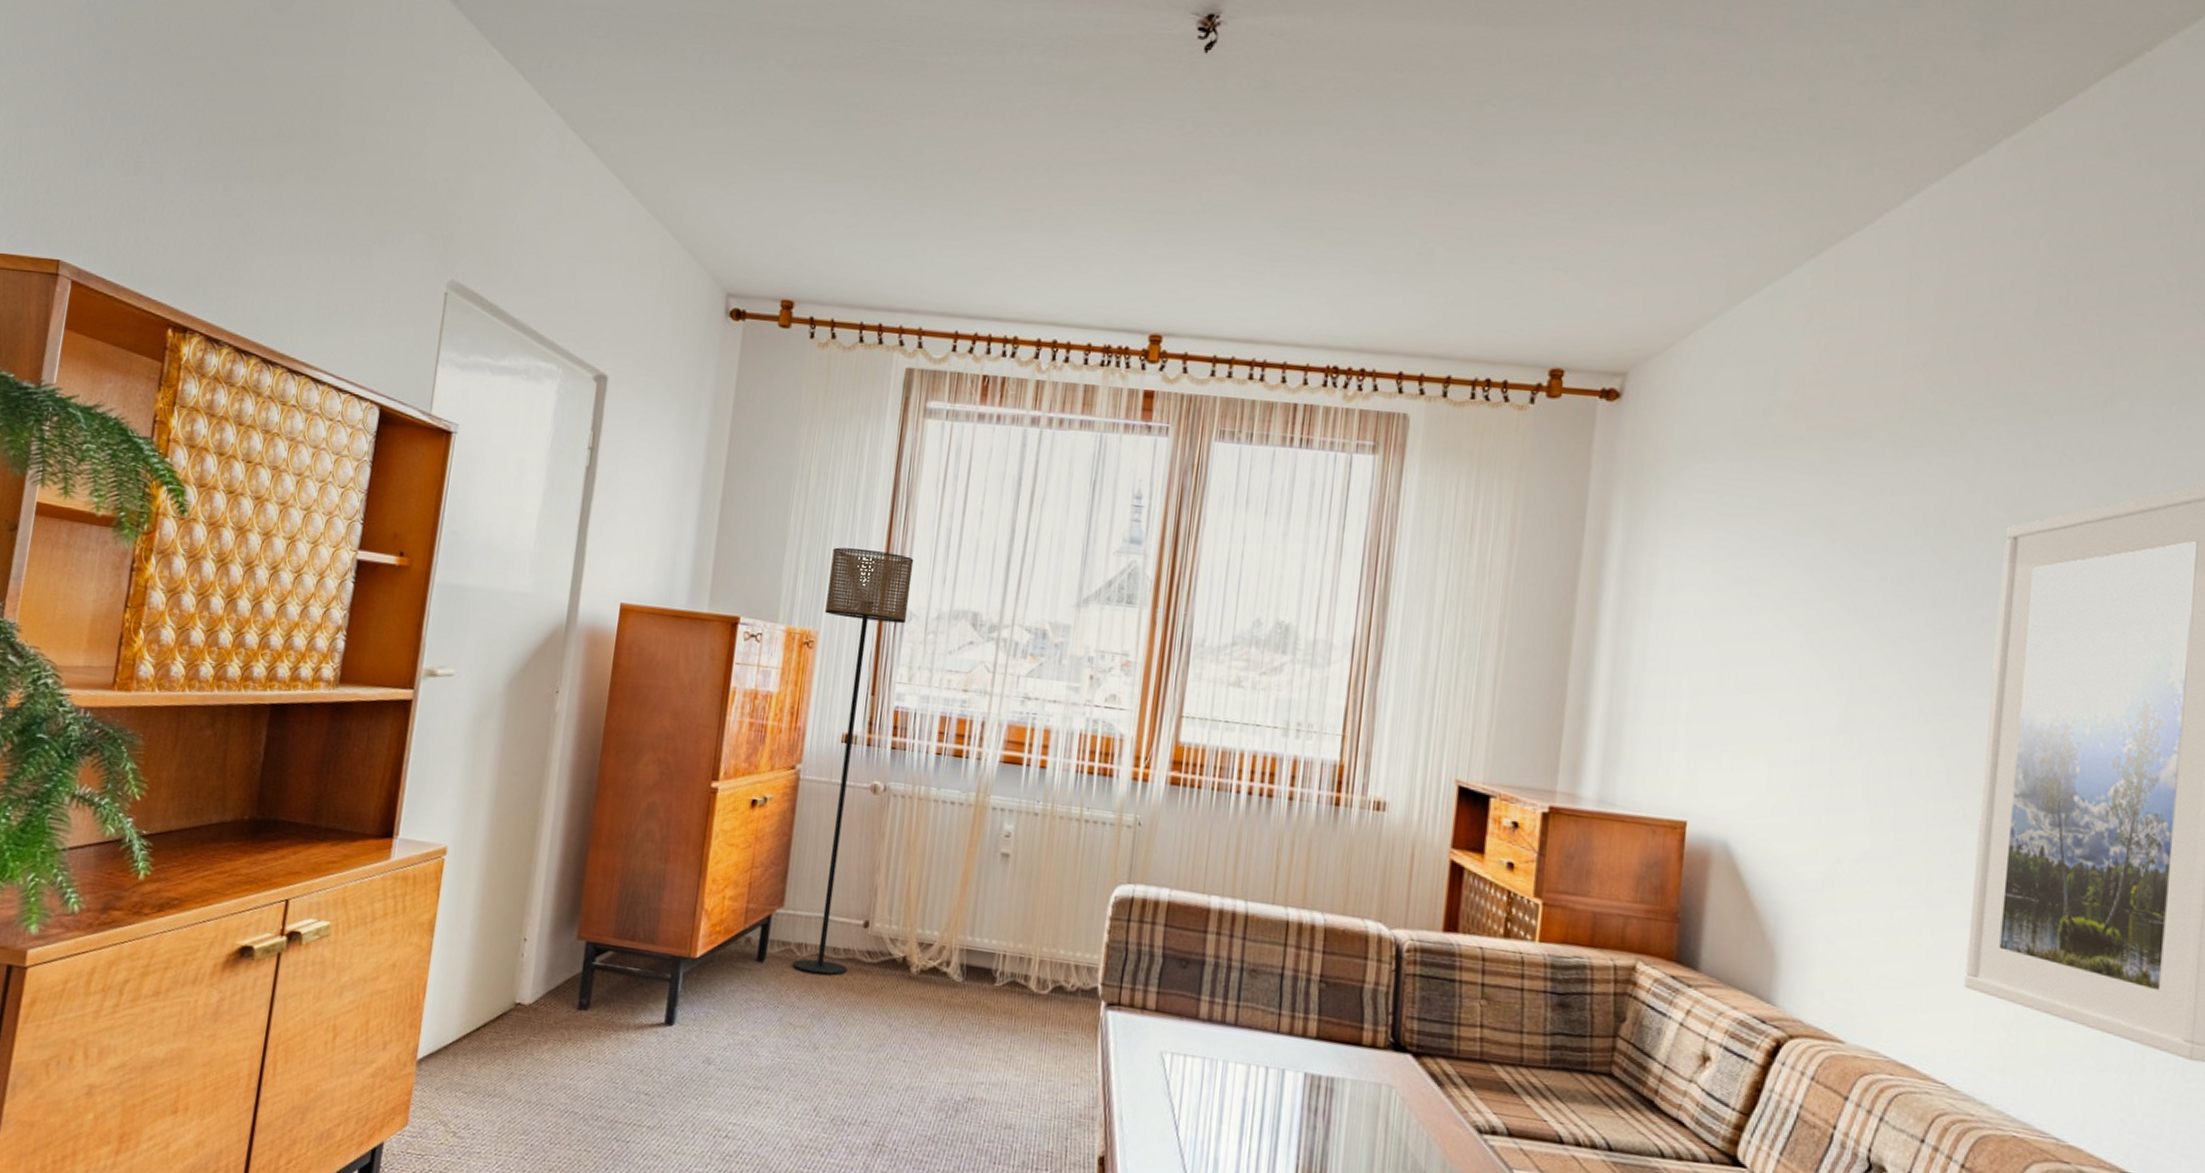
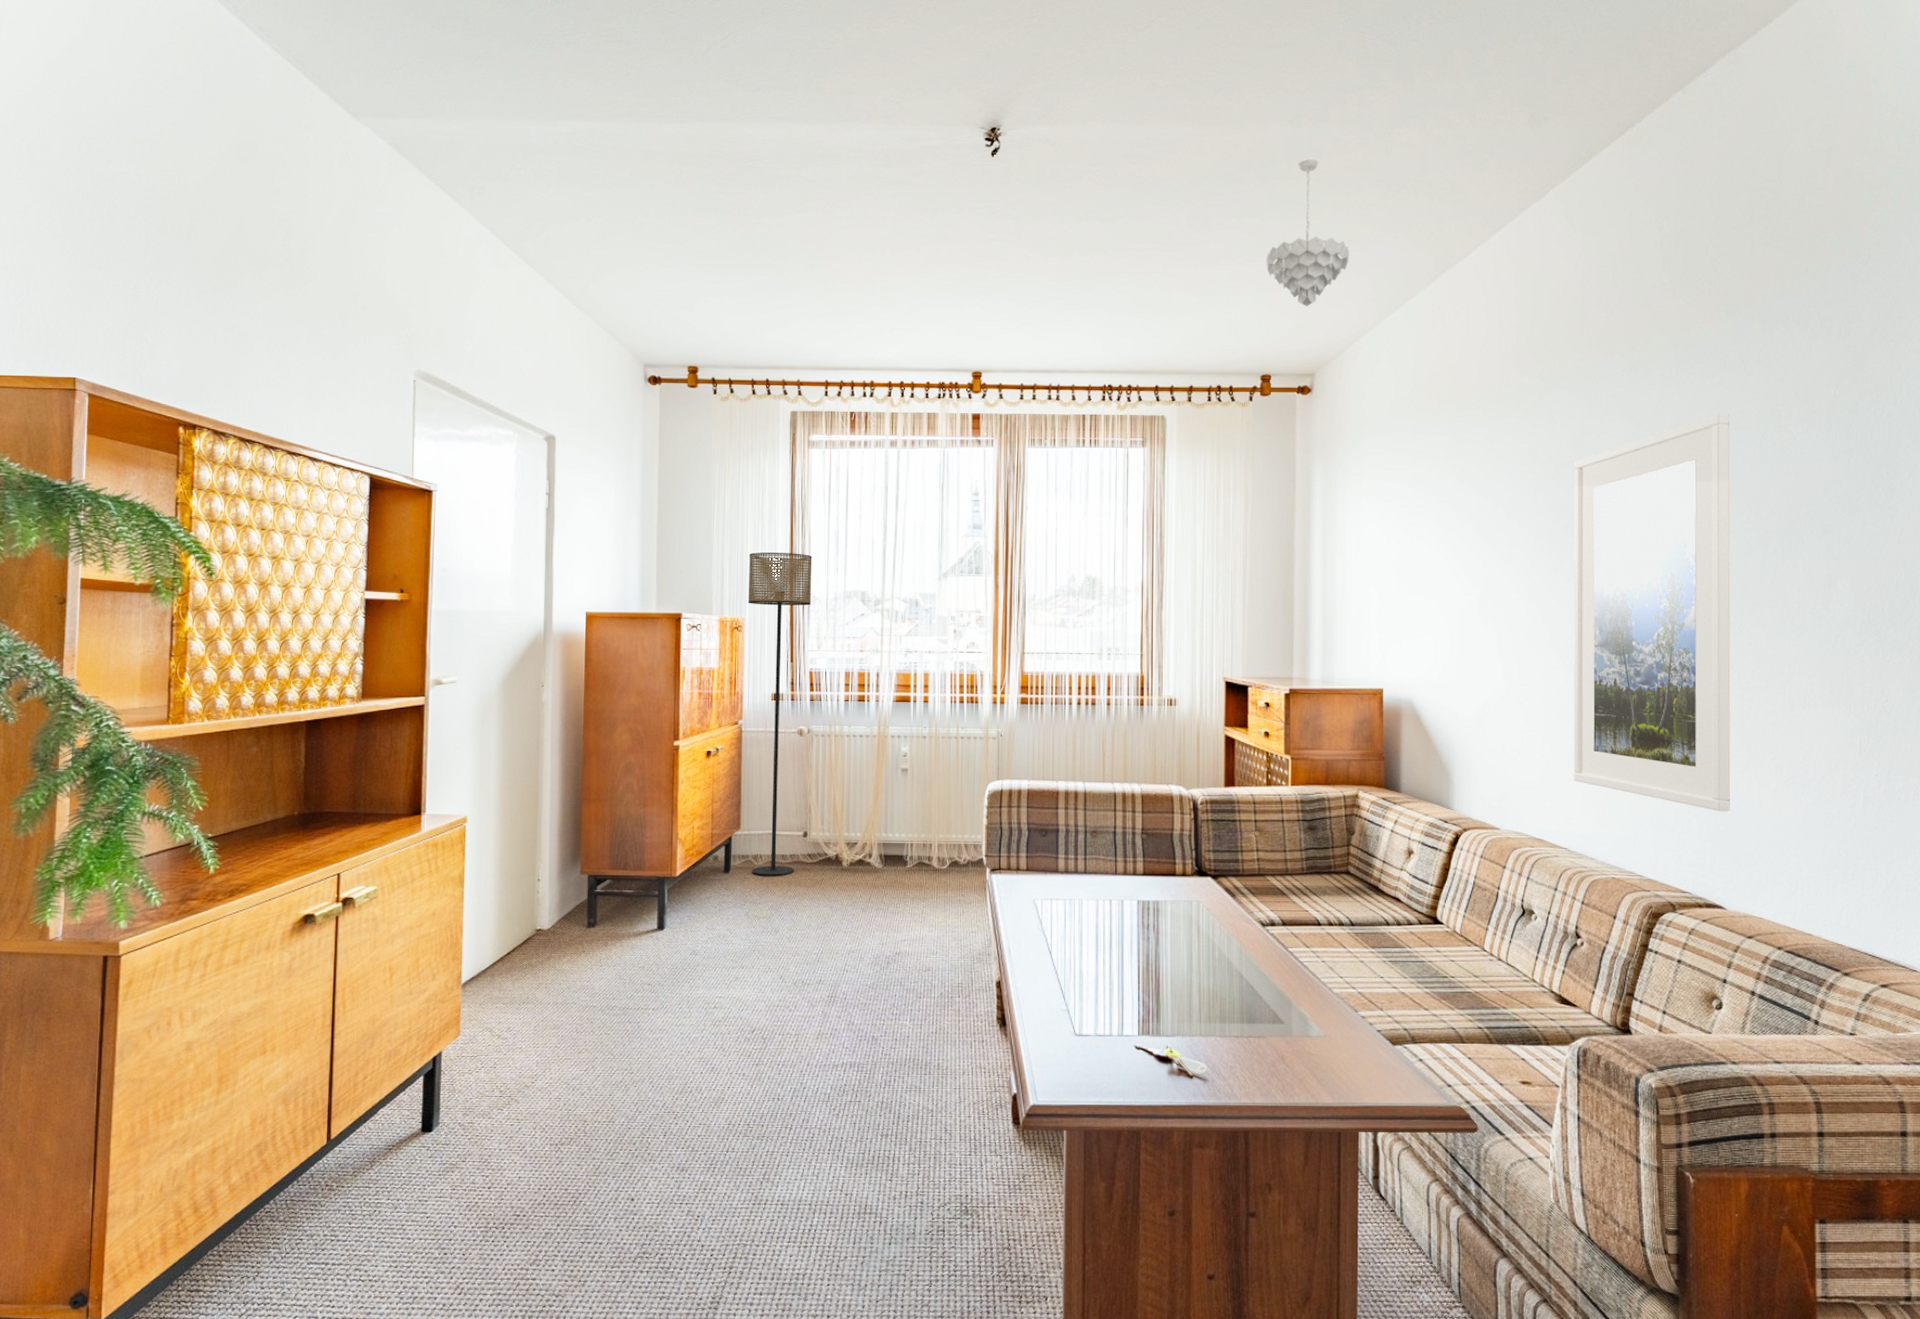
pendant light: none [1571,78,1695,280] -> present [1265,159,1350,306]

